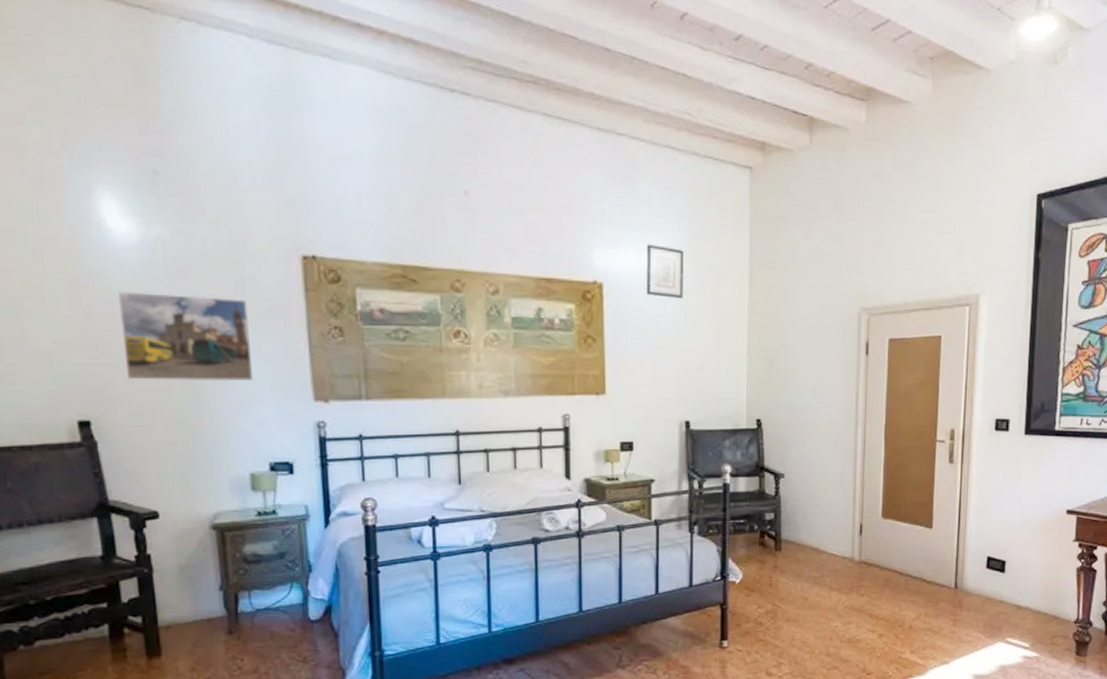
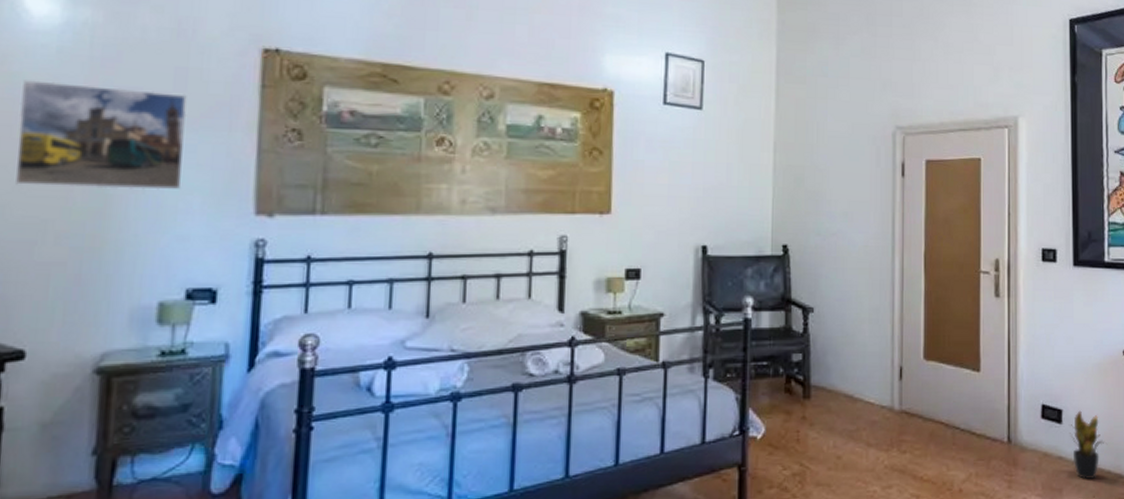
potted plant: none [1010,562,1045,619] -> present [1068,410,1107,479]

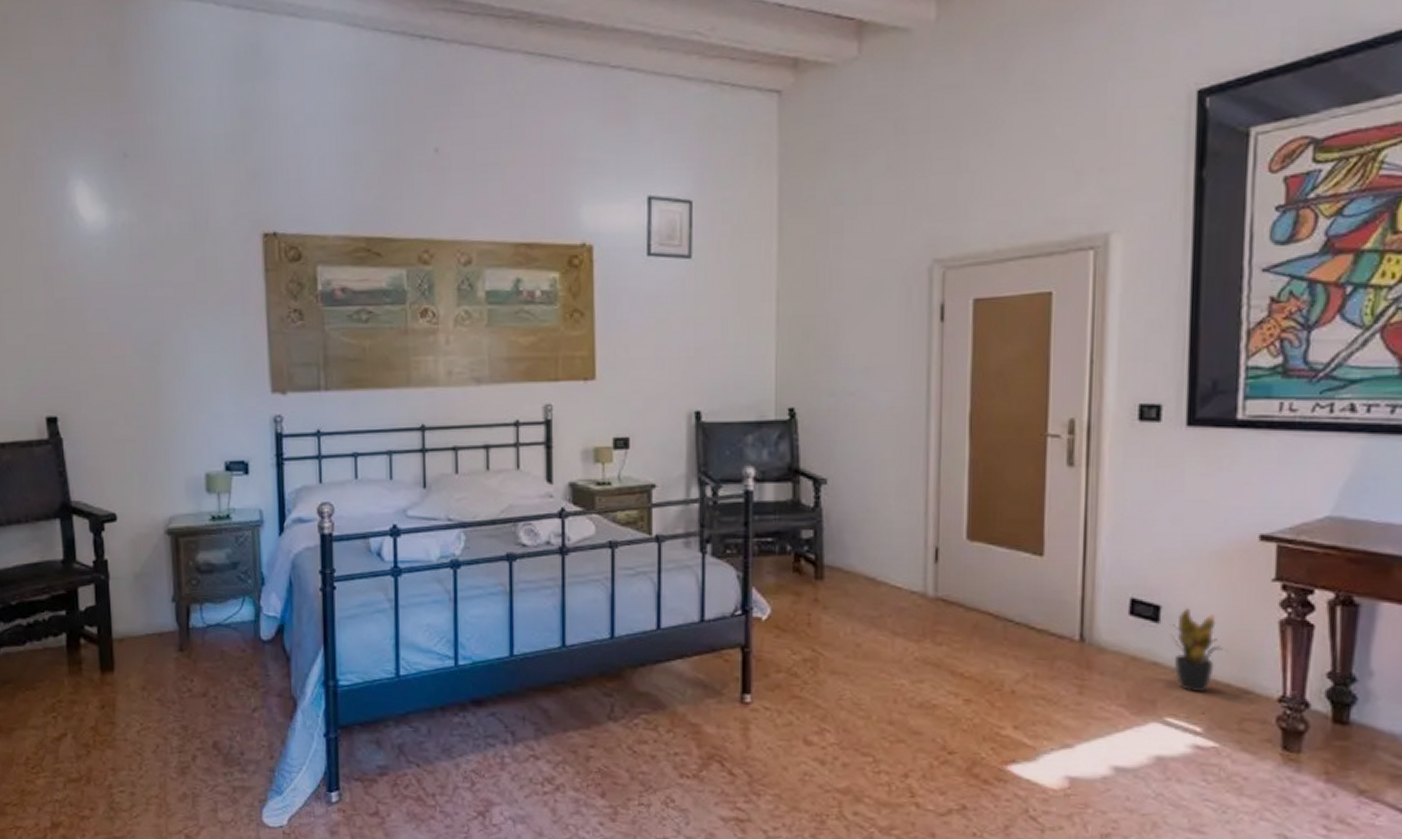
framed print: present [15,80,187,190] -> none [87,280,212,374]

